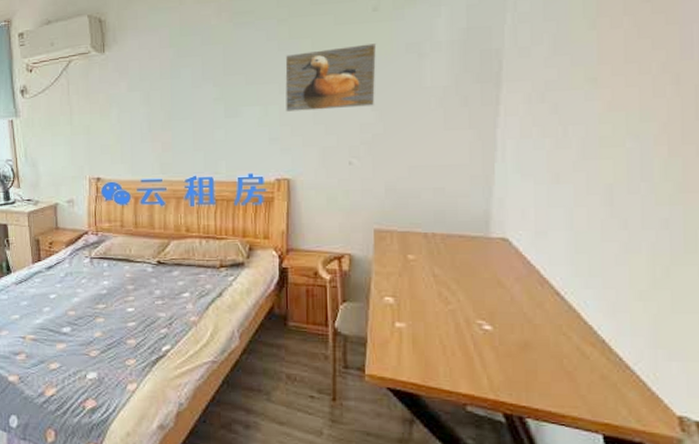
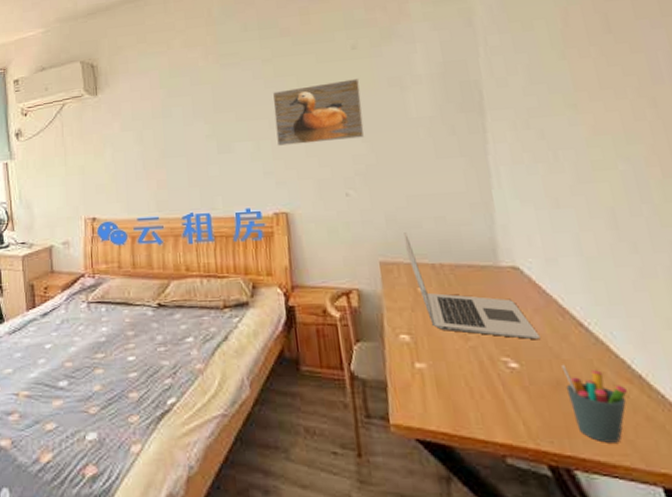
laptop: none [401,202,517,305] -> present [404,232,540,339]
pen holder: none [532,328,588,397] -> present [561,364,627,443]

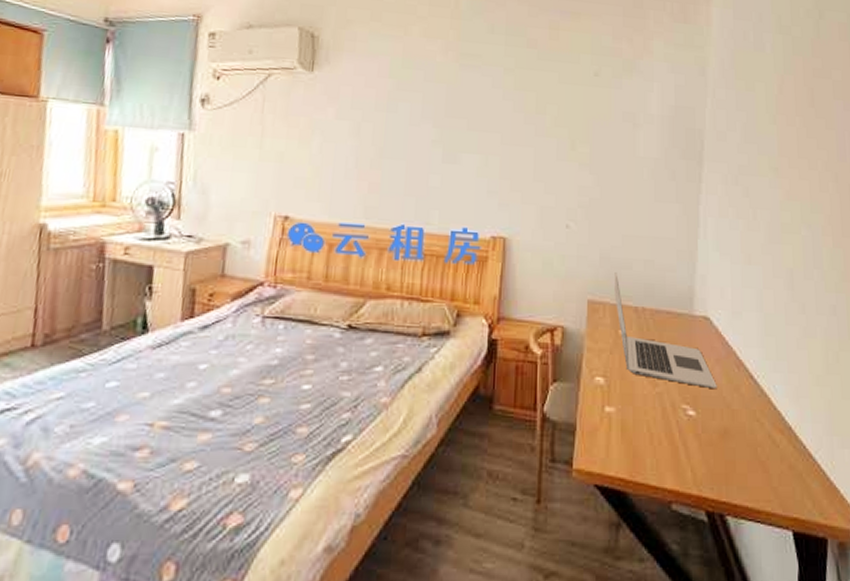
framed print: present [272,77,365,147] -> none [505,105,597,170]
pen holder: present [561,364,627,443] -> none [730,414,778,490]

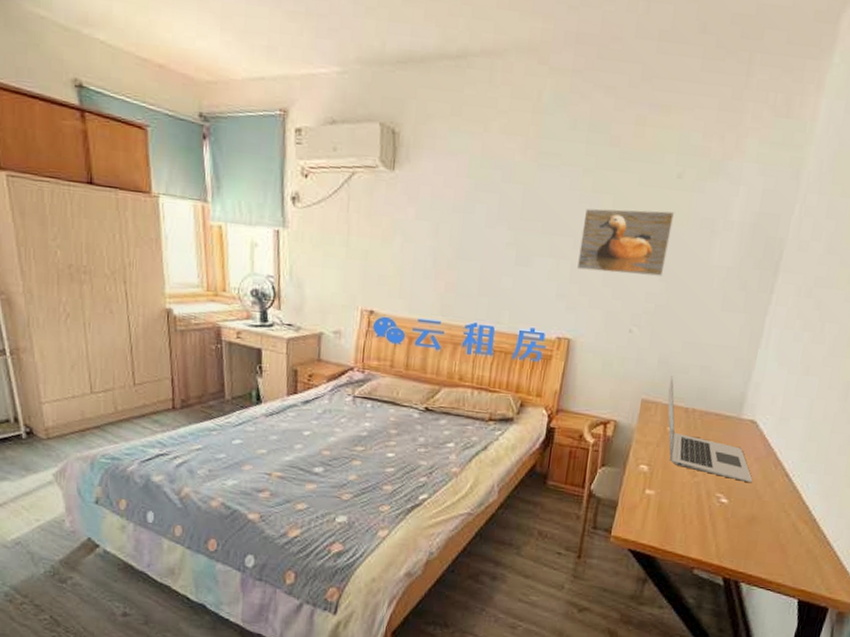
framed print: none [505,105,597,170] -> present [576,208,675,277]

